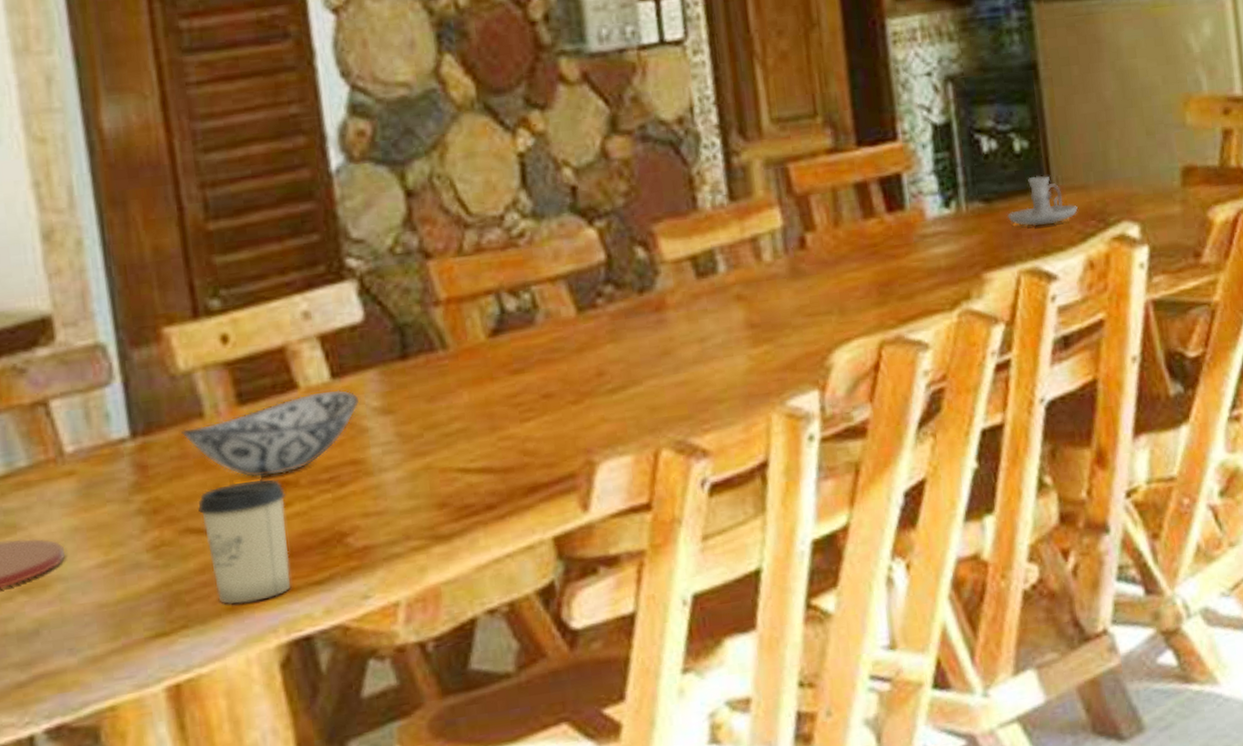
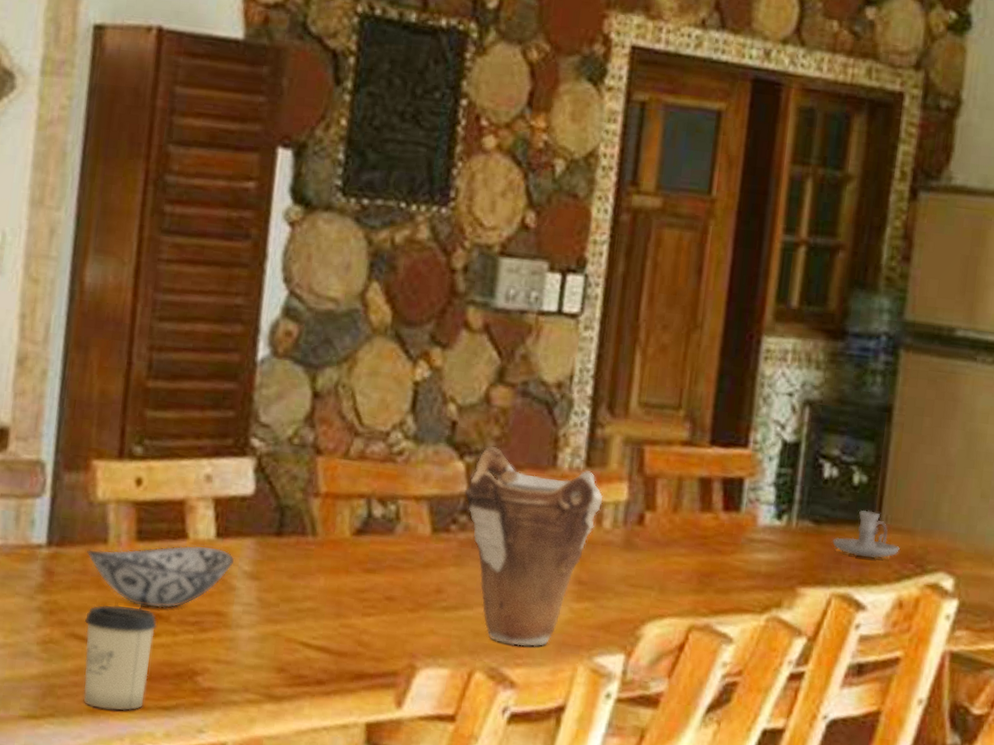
vase: none [602,202,757,413] -> present [464,445,604,647]

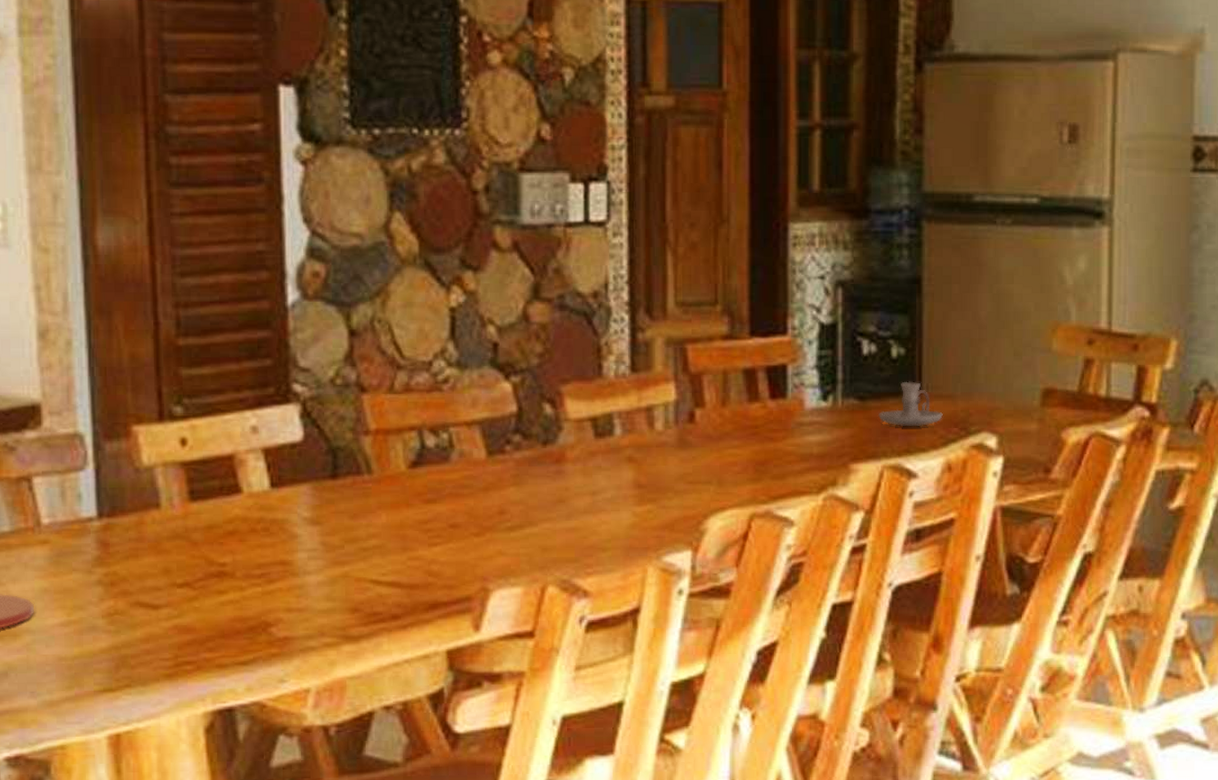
cup: present [83,605,157,711] -> none [148,567,223,672]
decorative bowl: present [87,545,235,609] -> none [140,497,293,566]
vase: present [464,445,604,647] -> none [514,363,652,556]

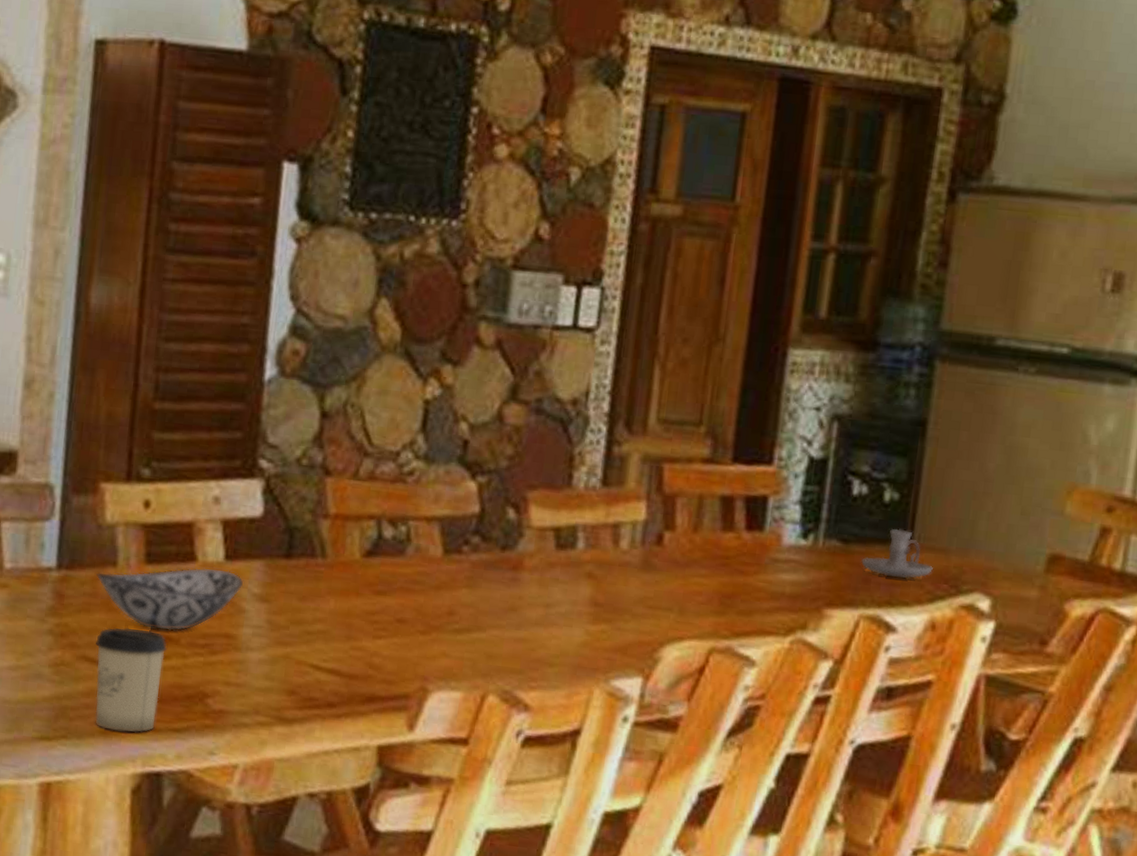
decorative bowl: none [140,497,293,566] -> present [96,567,244,631]
cup: none [148,567,223,672] -> present [95,627,167,733]

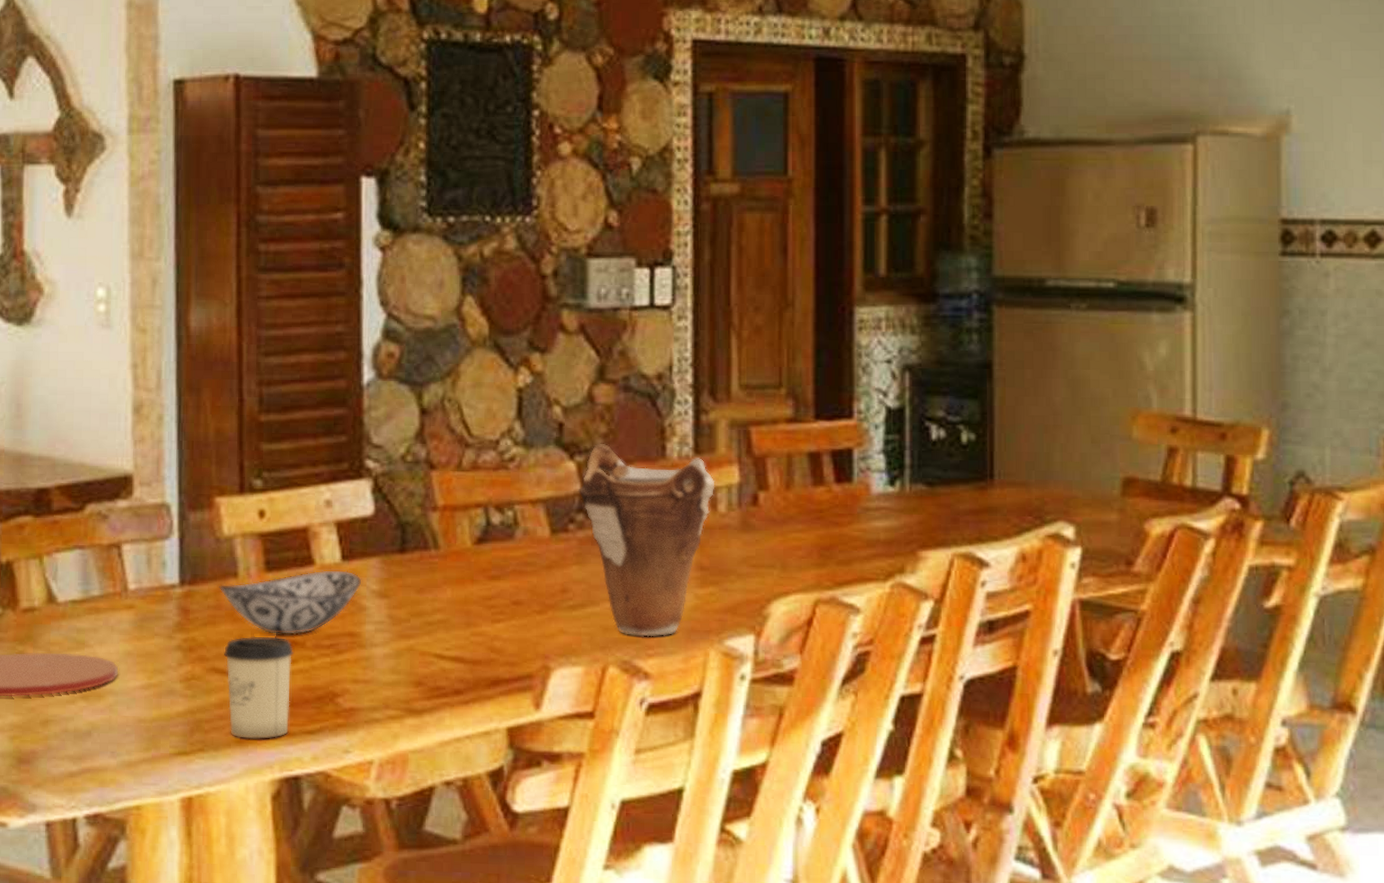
vase: none [476,465,621,670] -> present [578,443,715,637]
candle holder: present [861,529,933,579] -> none [948,467,1016,515]

